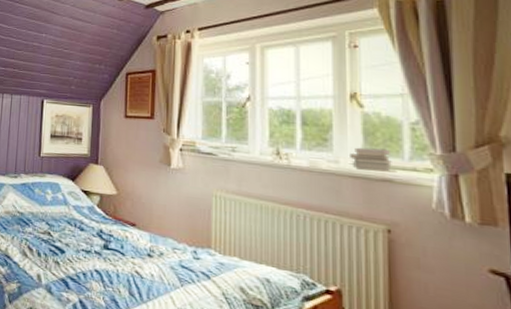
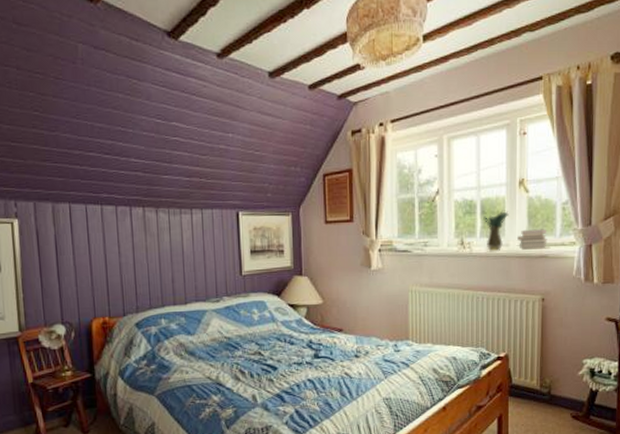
vase: none [304,123,338,168] -> present [483,210,509,252]

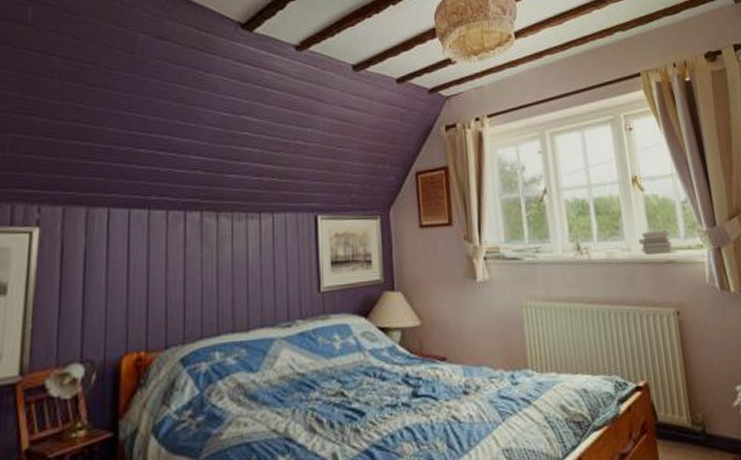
vase: present [483,210,509,252] -> none [598,210,626,258]

